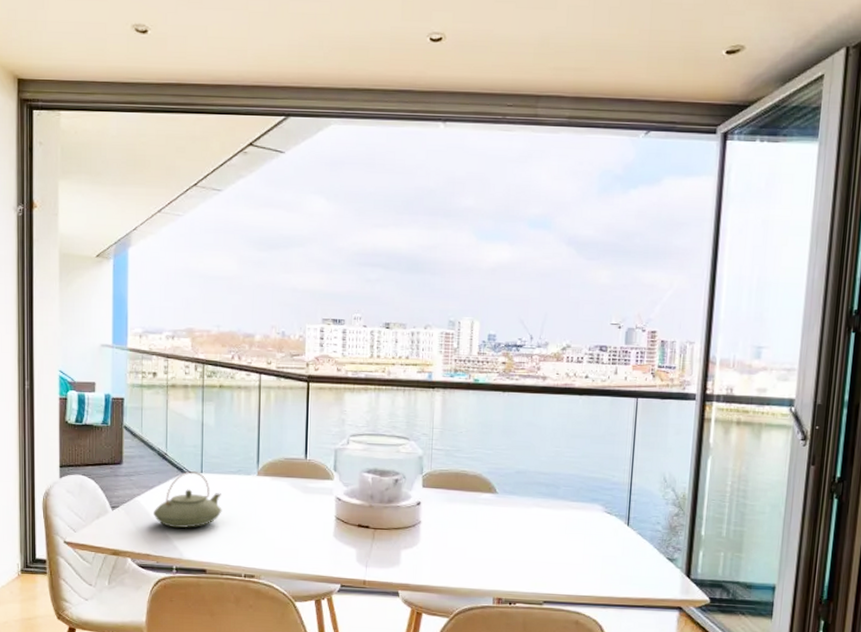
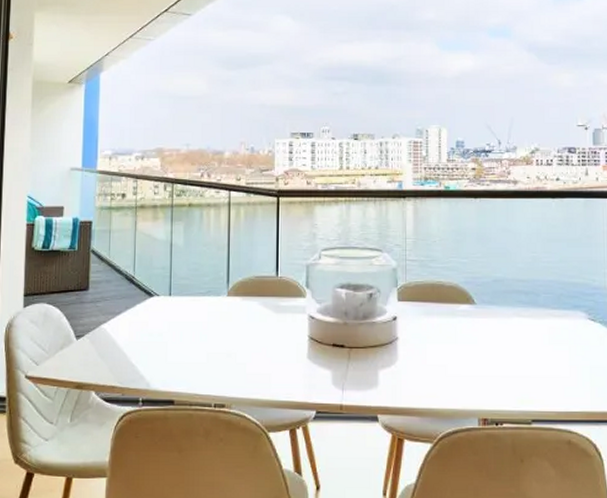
teapot: present [153,471,222,528] -> none [120,295,191,356]

